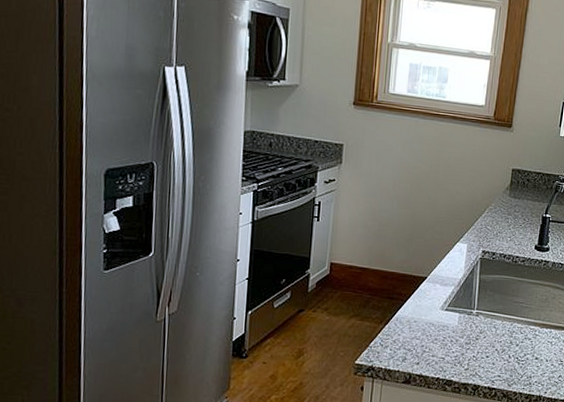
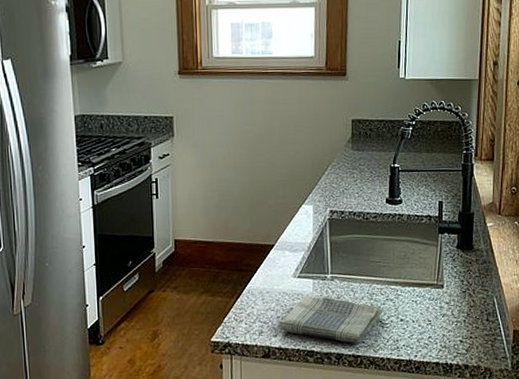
dish towel: none [422,327,521,376] -> present [279,294,383,343]

